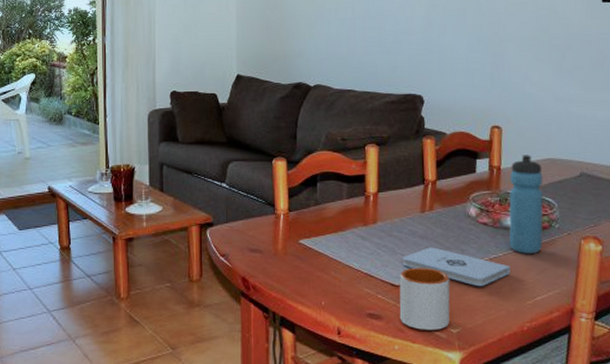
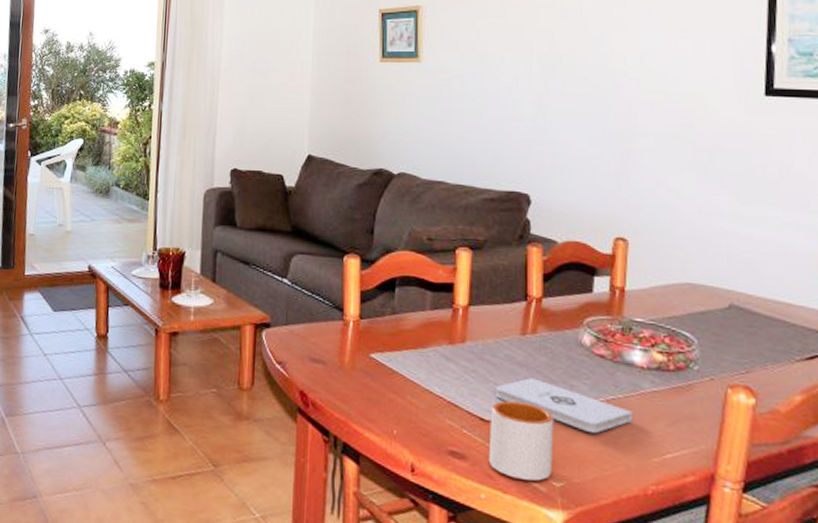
water bottle: present [509,155,543,254] -> none [632,276,680,400]

